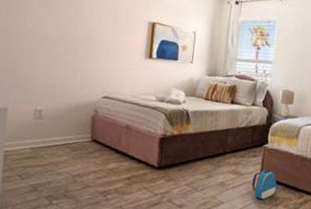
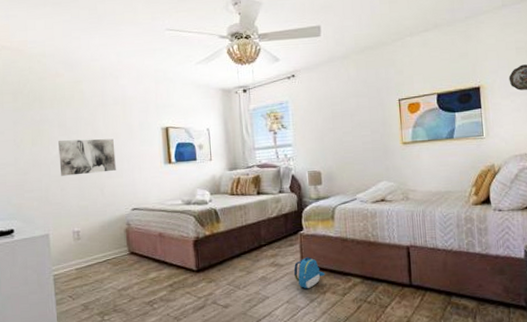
wall art: none [33,14,96,56] -> present [58,138,116,176]

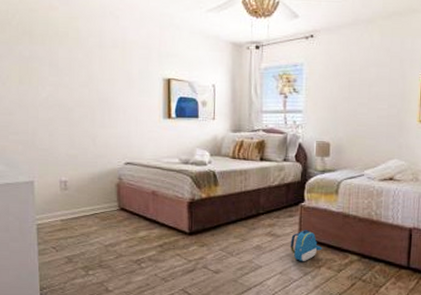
wall art: present [58,138,116,176] -> none [49,81,111,121]

